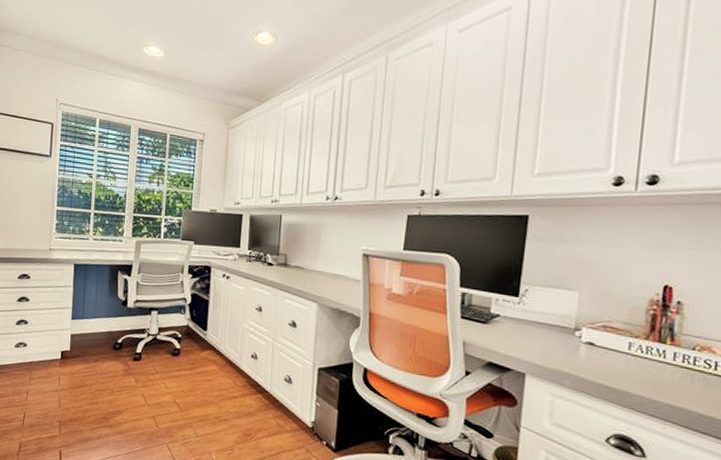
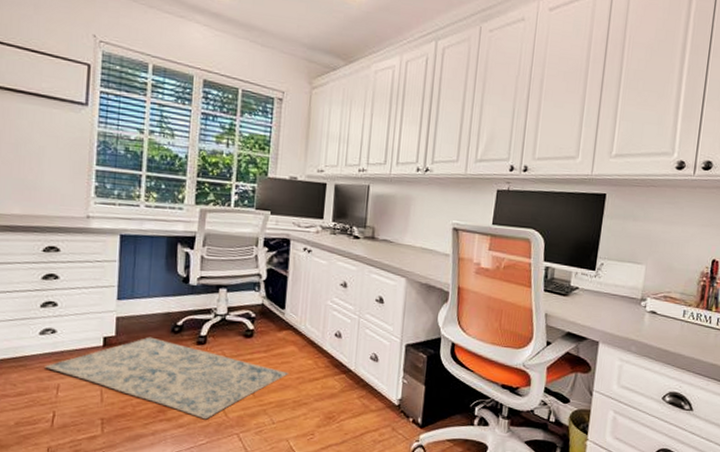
rug: none [18,352,211,429] -> present [45,337,290,420]

